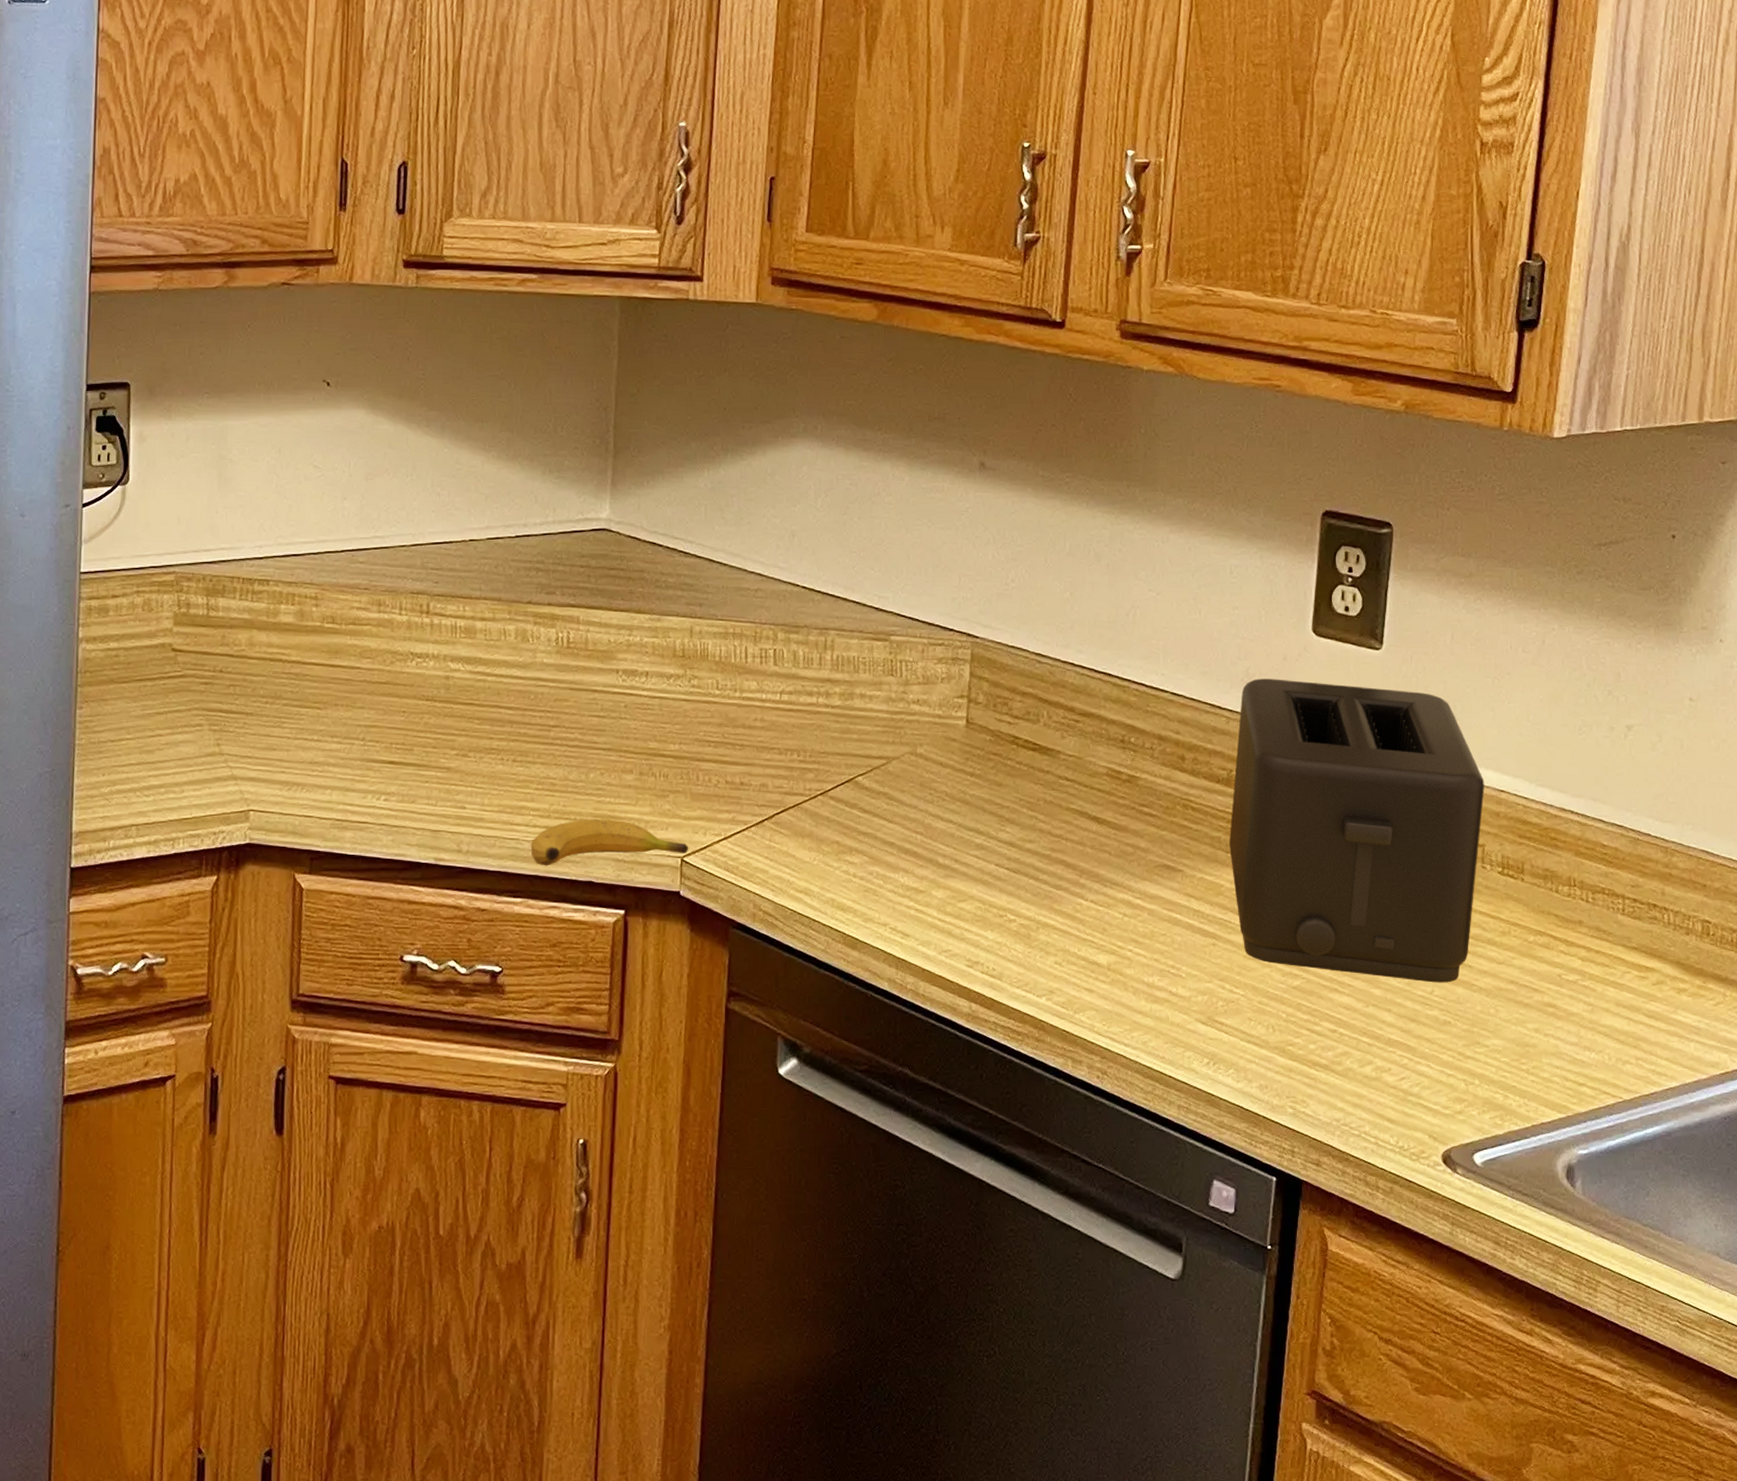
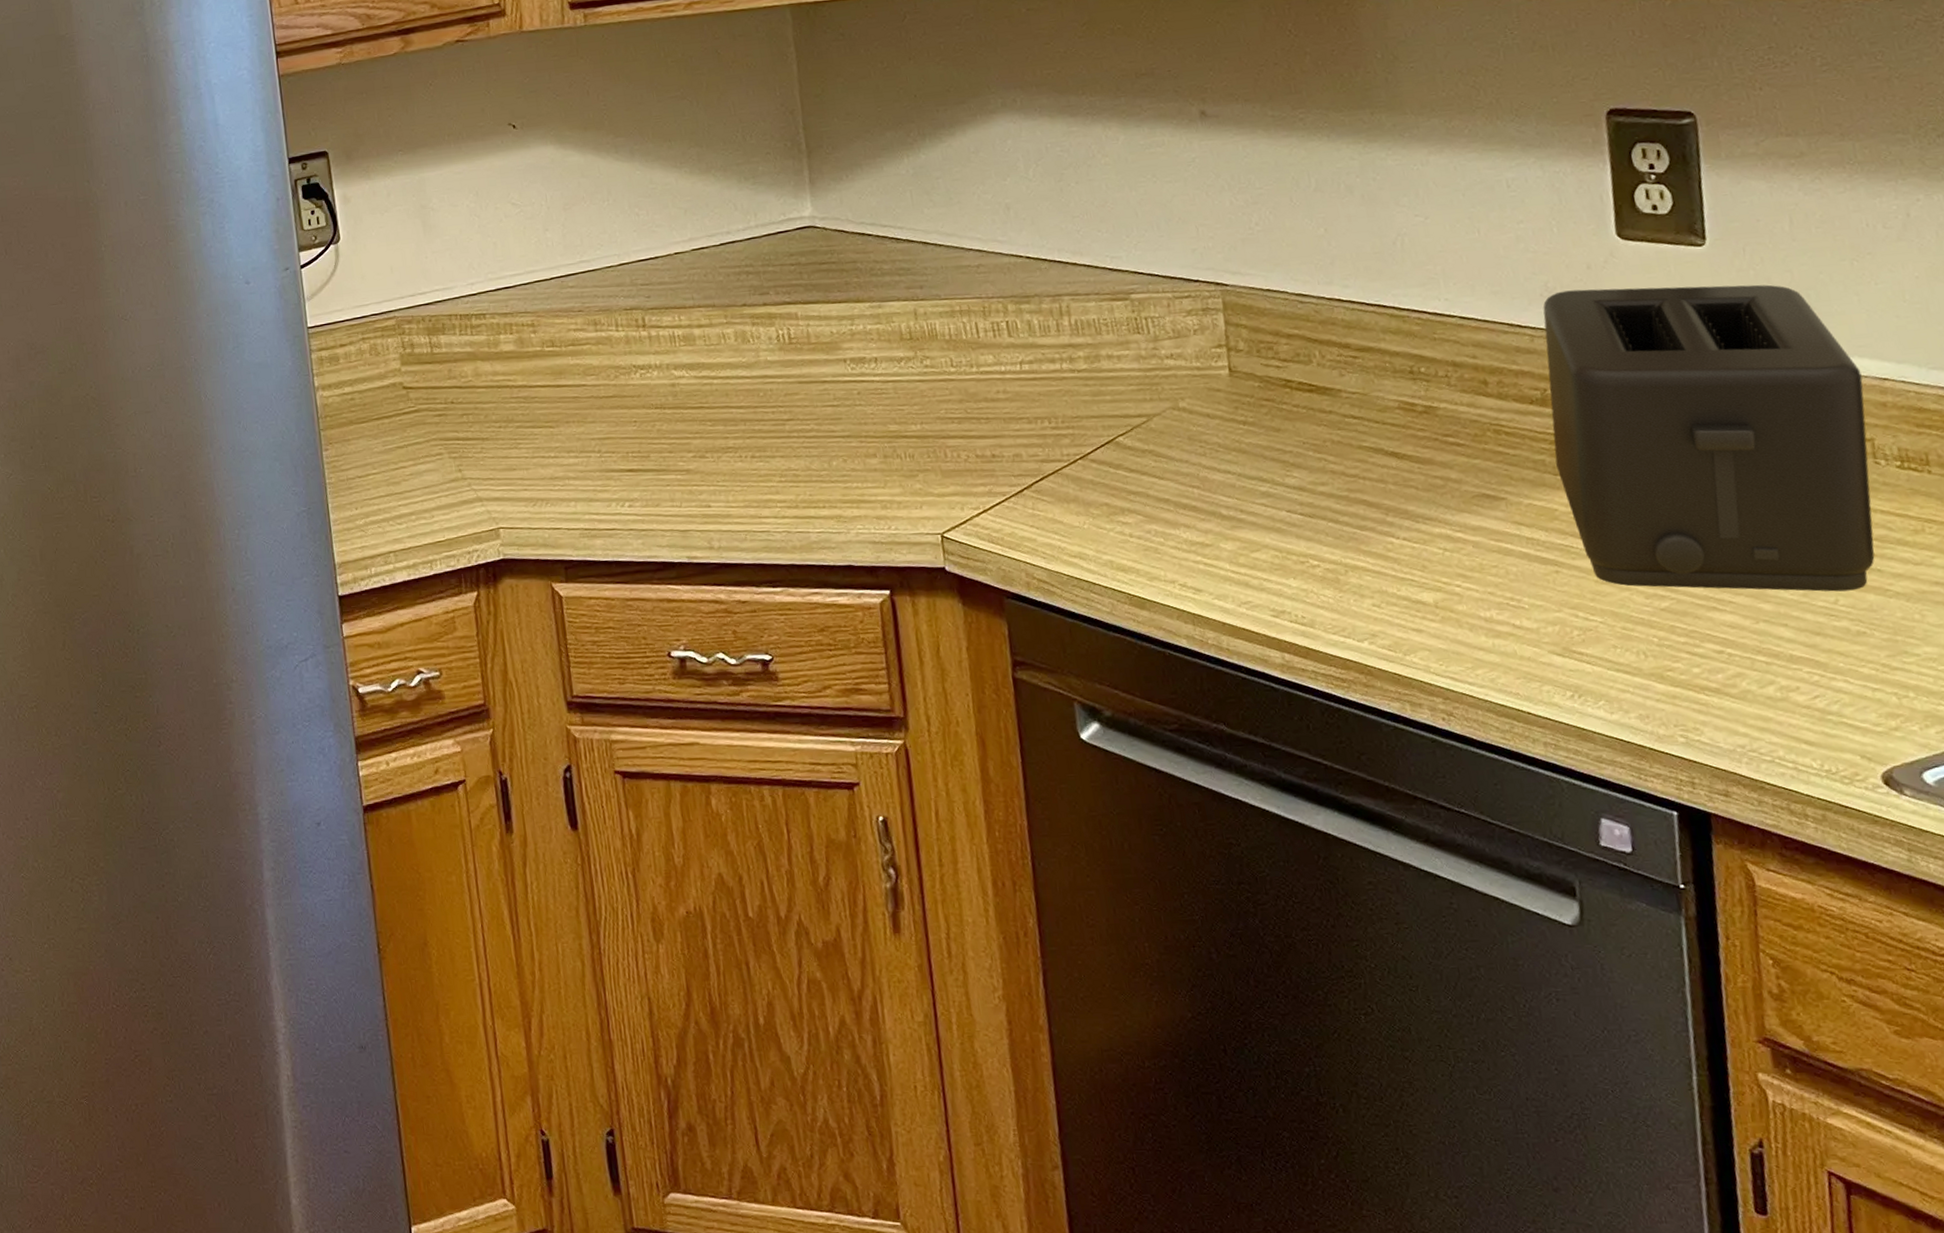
fruit: present [530,819,689,866] -> none [782,503,948,555]

